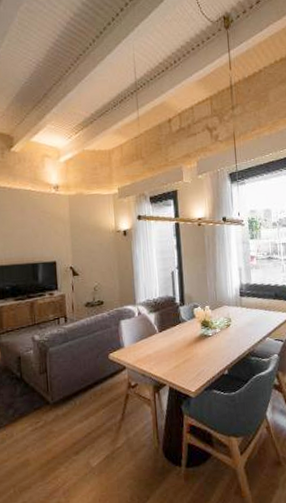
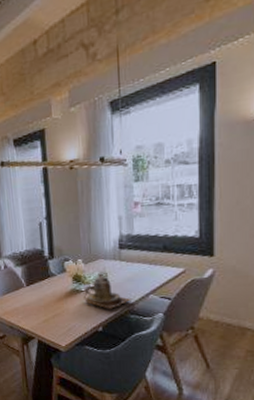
teapot: none [210,319,254,352] -> present [83,273,134,309]

